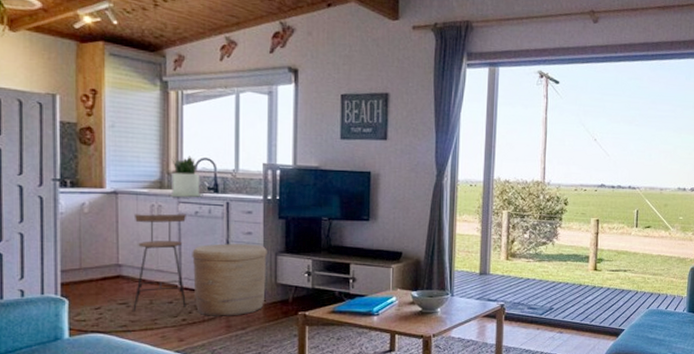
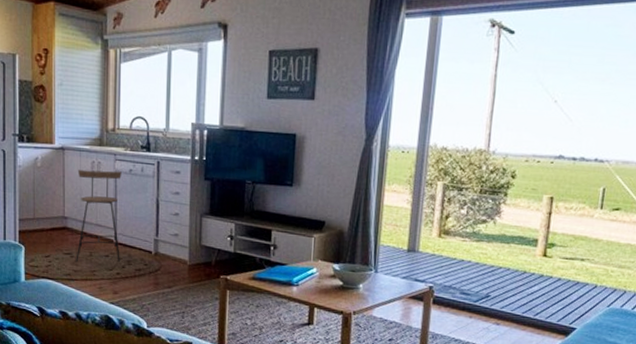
planter: present [169,156,202,199] -> none [107,114,136,157]
basket: present [192,244,267,316] -> none [126,202,193,274]

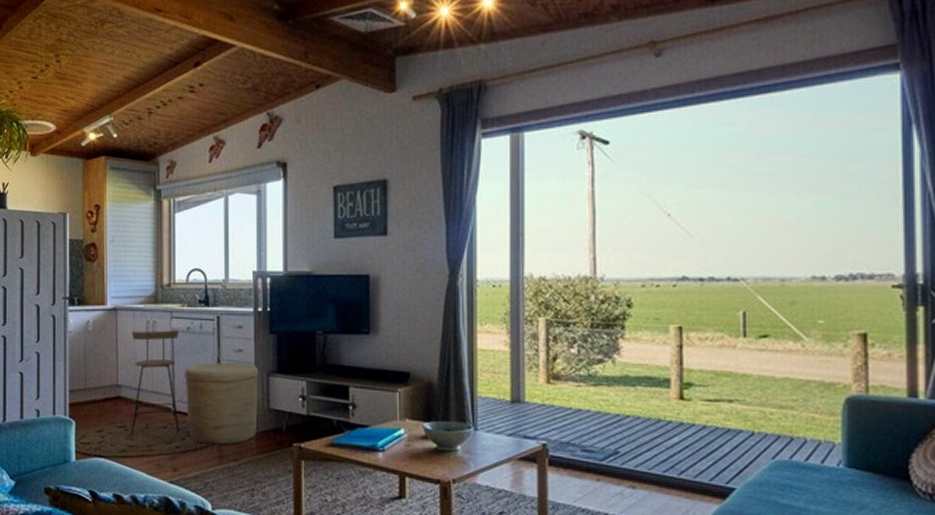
basket: none [126,202,193,274] -> present [184,362,259,445]

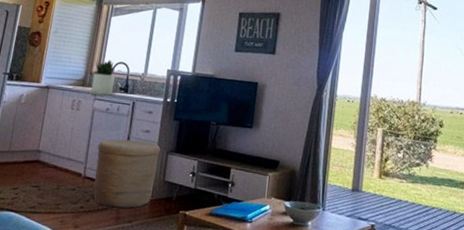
bar stool: present [131,330,179,437] -> none [42,107,99,196]
planter: none [162,267,193,313] -> present [88,59,116,97]

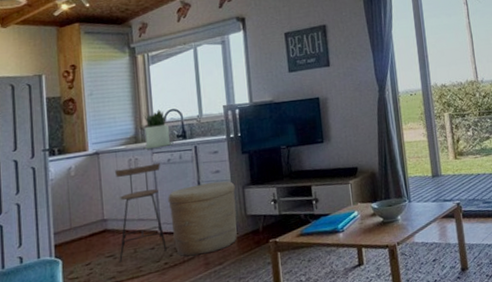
bar stool: none [42,107,99,196] -> present [114,163,167,263]

